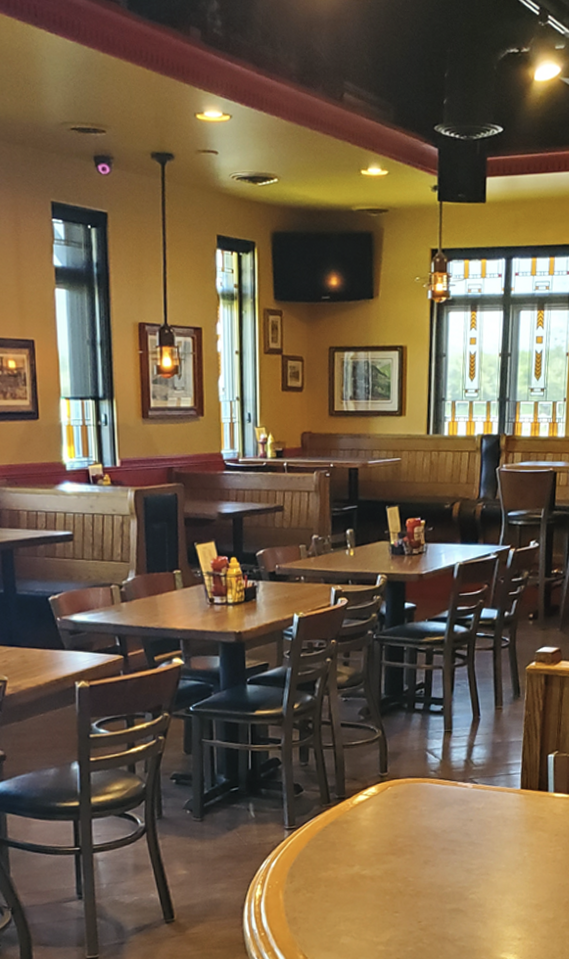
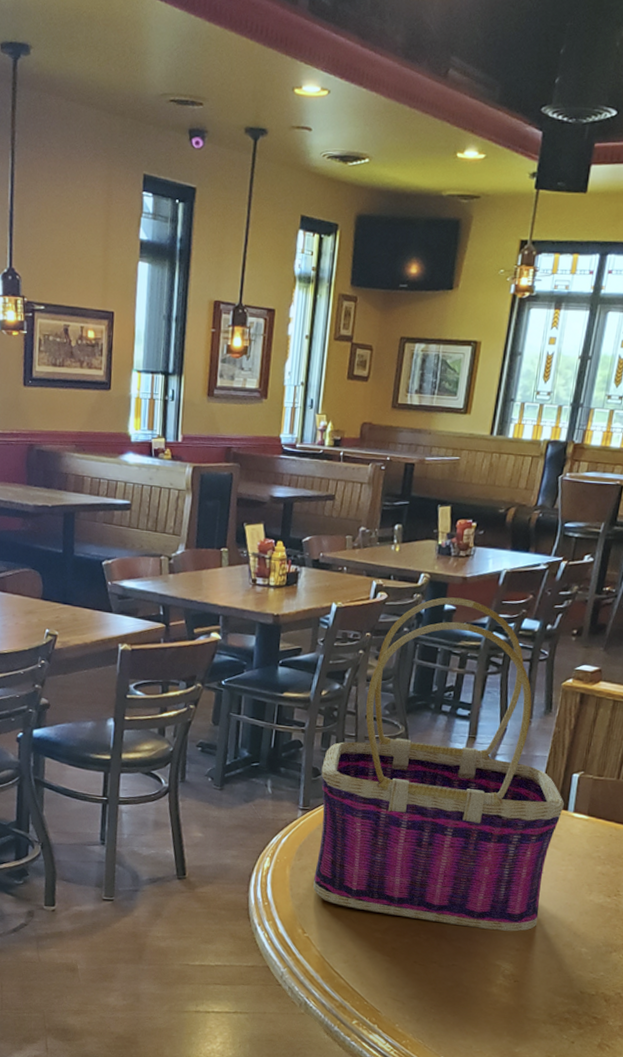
basket: none [303,595,544,925] -> present [313,597,564,932]

